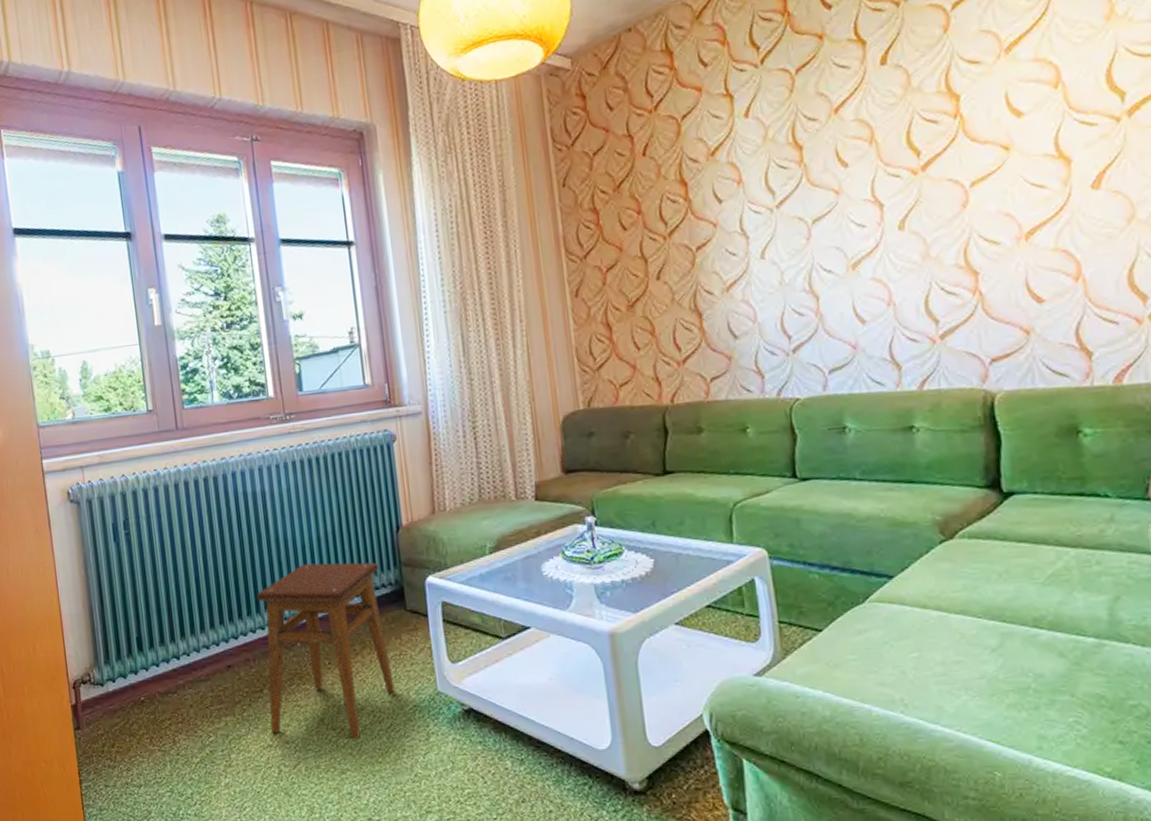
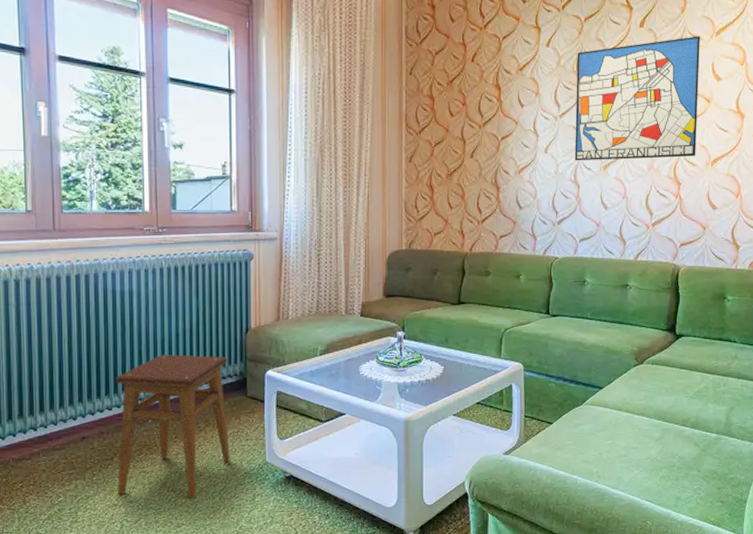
wall art: none [790,59,998,264] -> present [574,36,700,161]

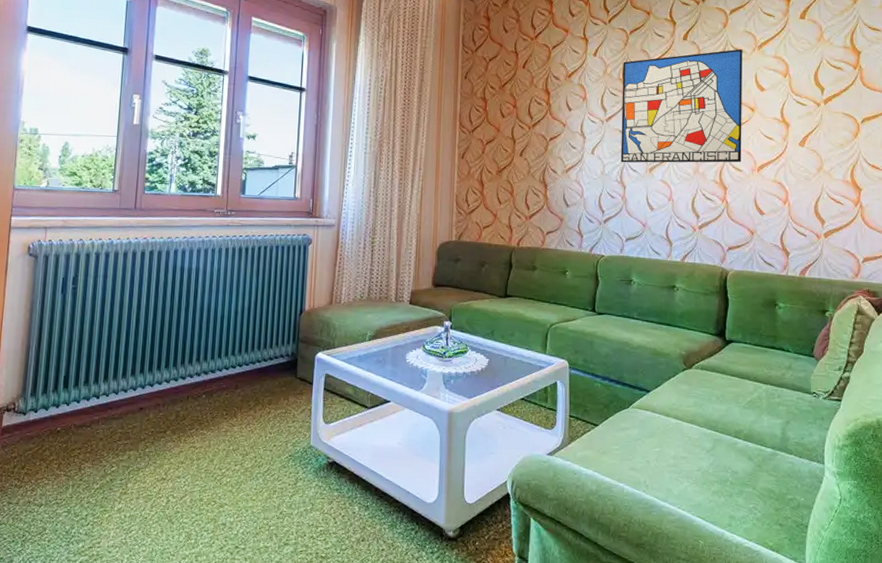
stool: present [115,355,230,500] -> none [167,331,281,480]

